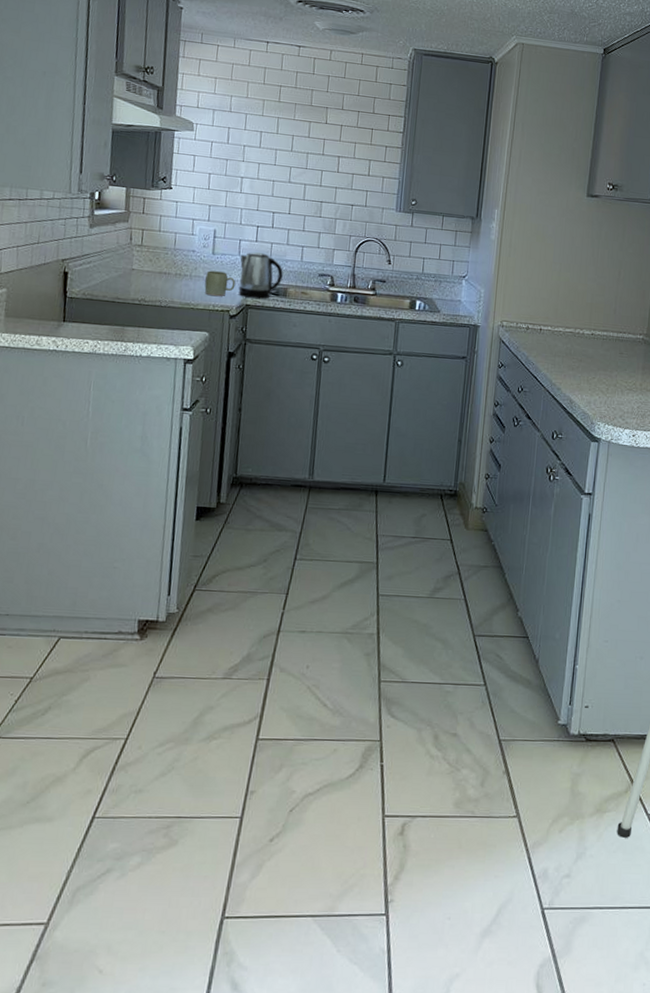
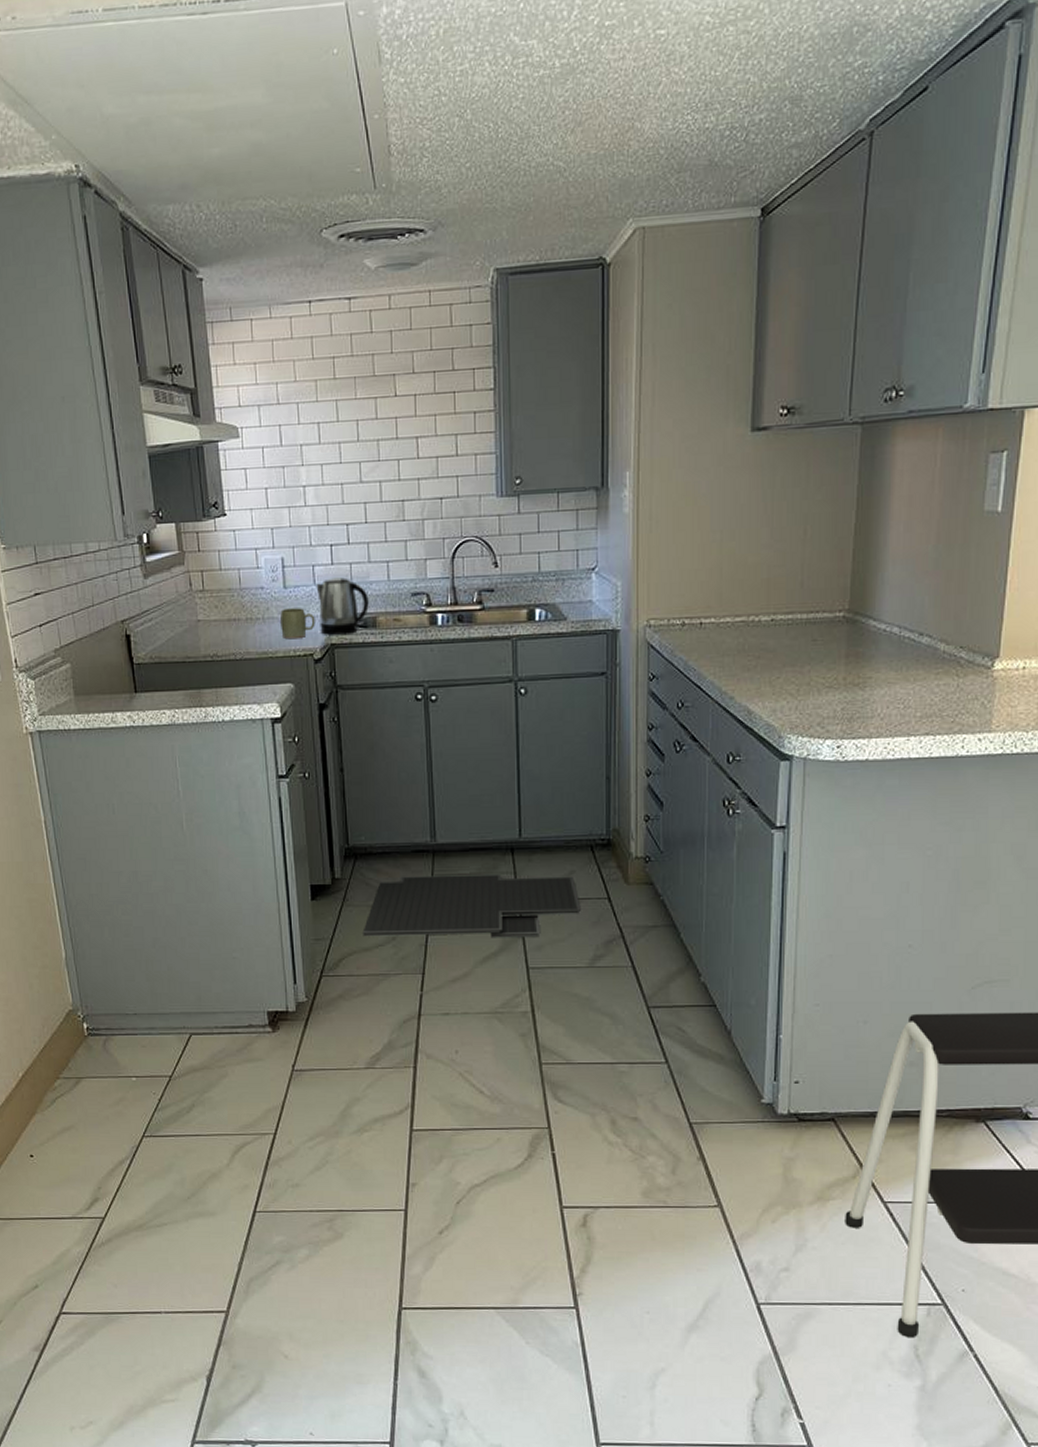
floor mat: none [238,506,428,569] -> present [362,874,581,938]

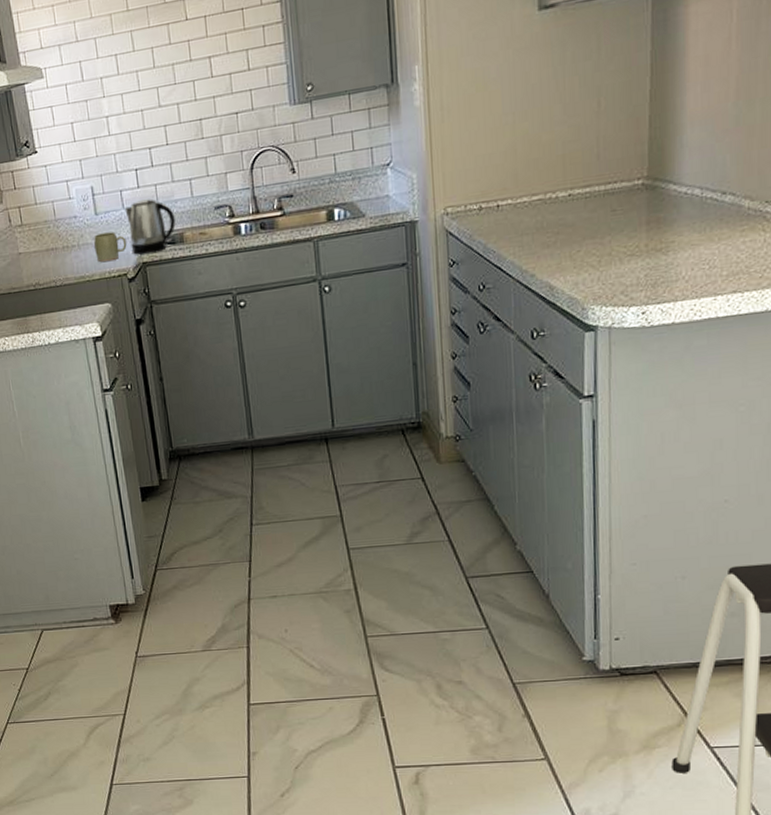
floor mat: present [362,874,581,938] -> none [191,460,396,531]

